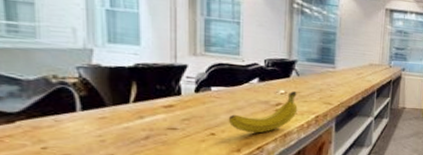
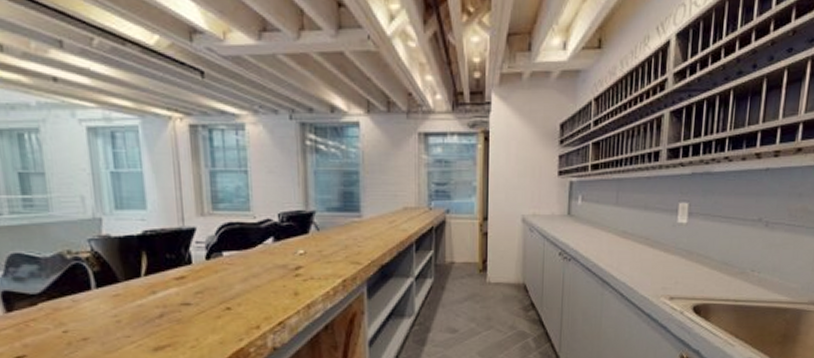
fruit: present [228,91,298,133] -> none [243,251,321,305]

